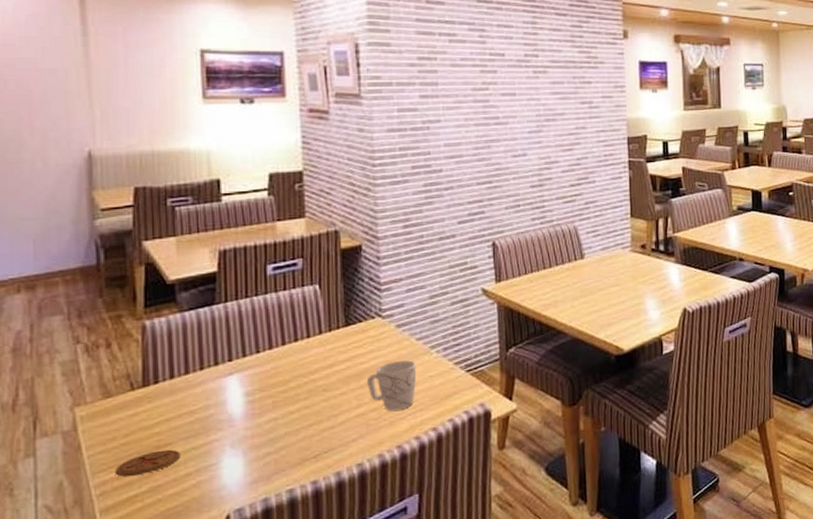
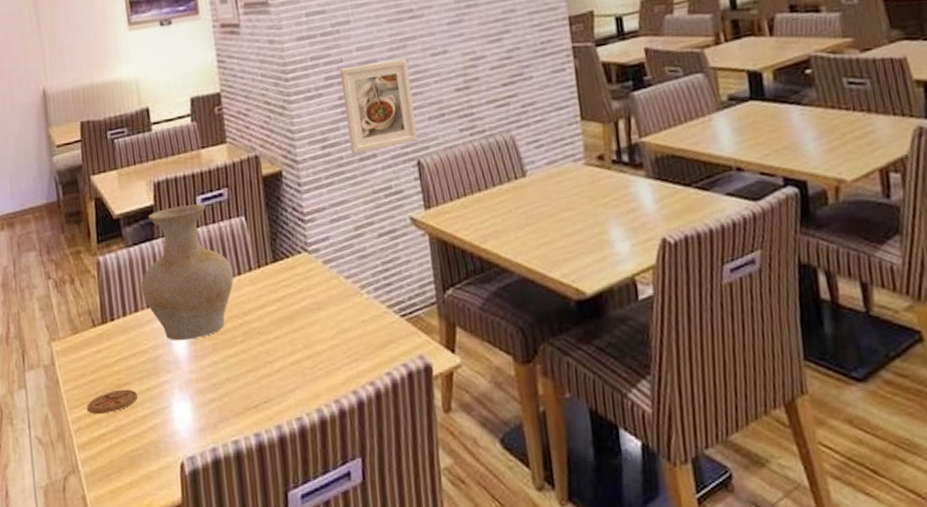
vase: none [194,272,302,401] -> present [141,204,234,341]
mug: present [366,360,417,411] -> none [298,302,349,359]
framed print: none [427,157,495,233] -> present [340,59,418,153]

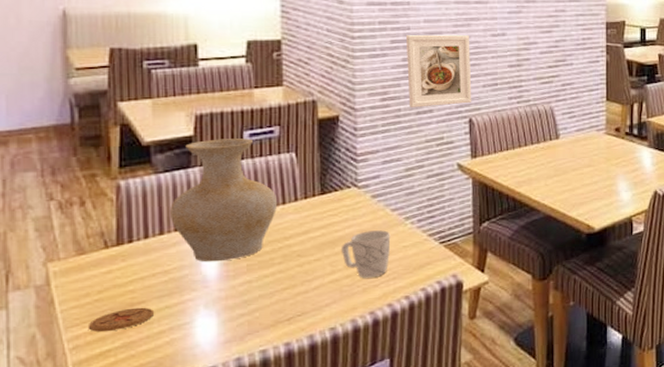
mug: none [298,302,349,359] -> present [340,230,391,278]

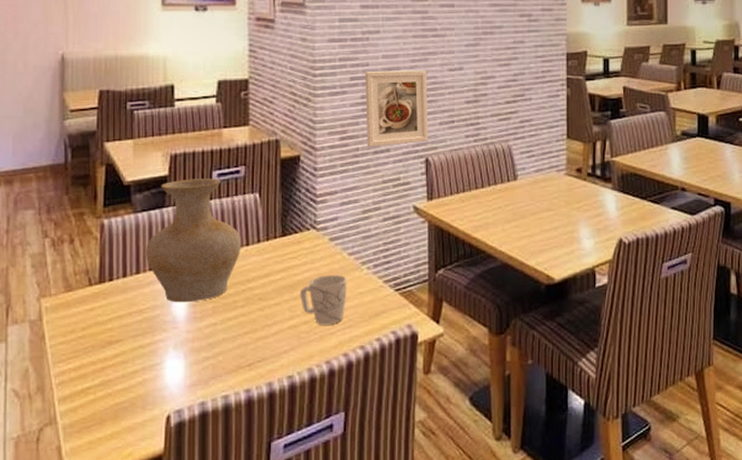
coaster: present [89,307,155,332] -> none [73,346,130,368]

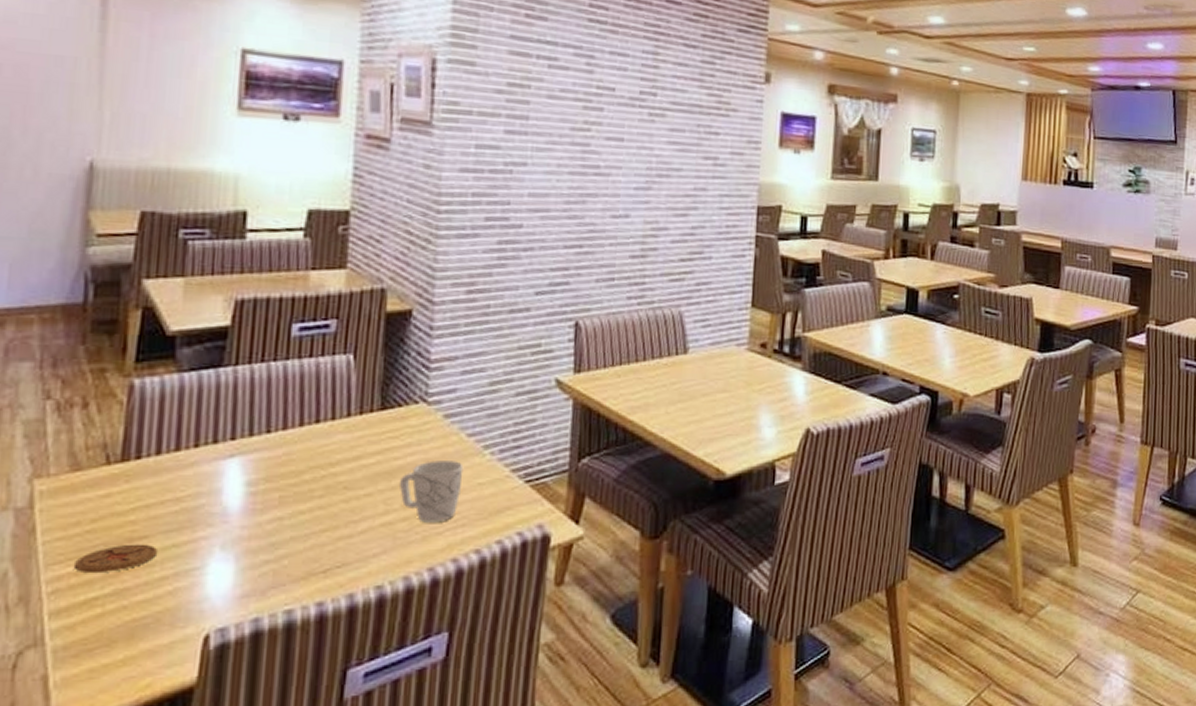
coaster: none [73,346,130,368] -> present [75,544,159,572]
vase: present [145,178,242,303] -> none [190,331,326,490]
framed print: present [365,70,429,146] -> none [500,211,584,304]

